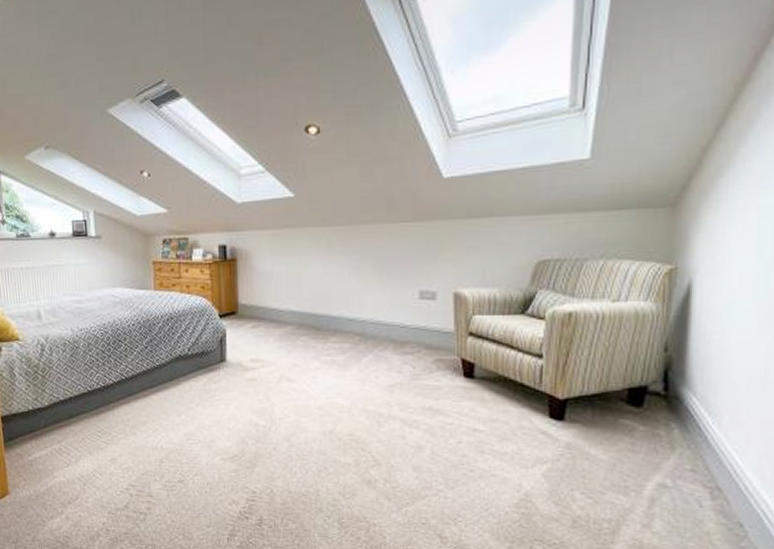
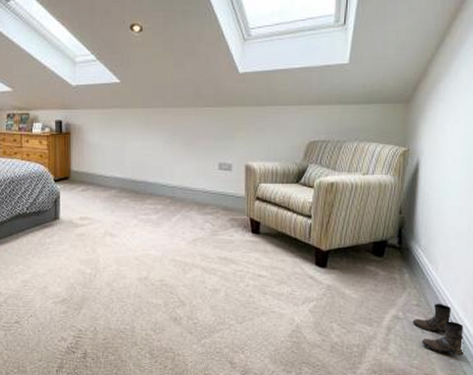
boots: none [685,468,762,538] -> present [412,303,465,356]

